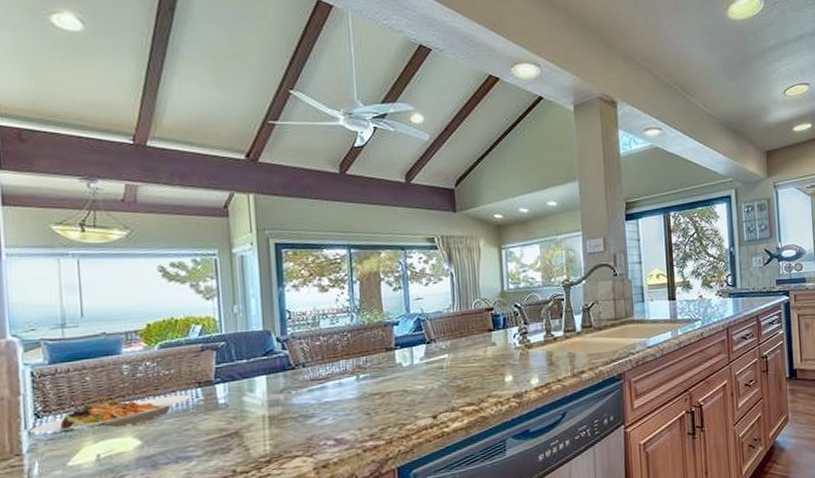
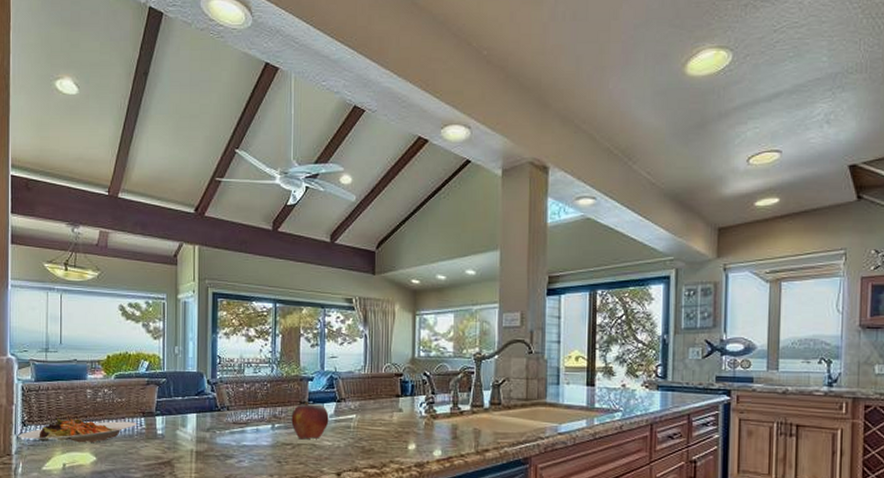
fruit: none [377,347,420,387] -> present [291,401,329,440]

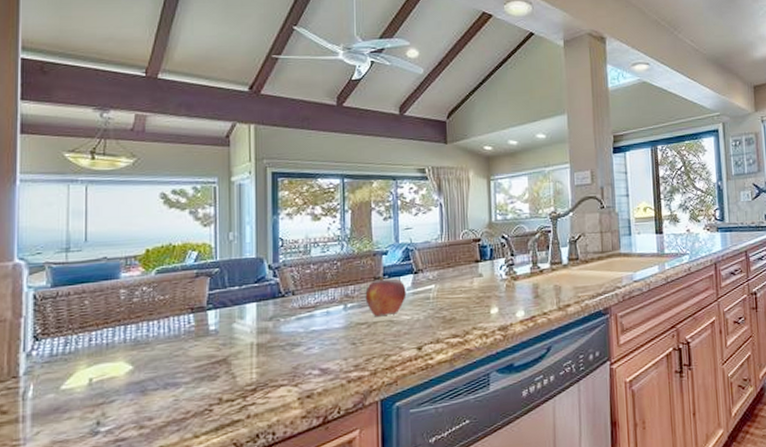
salad: present [17,418,138,443] -> none [26,320,185,356]

